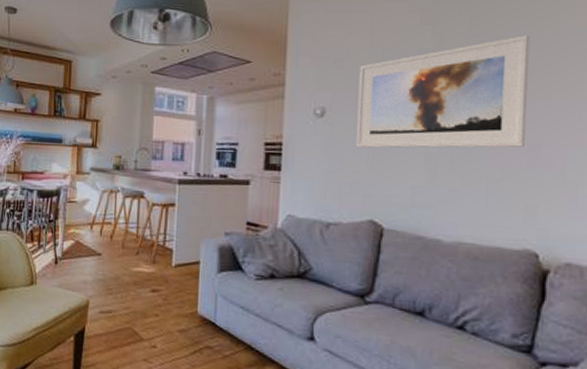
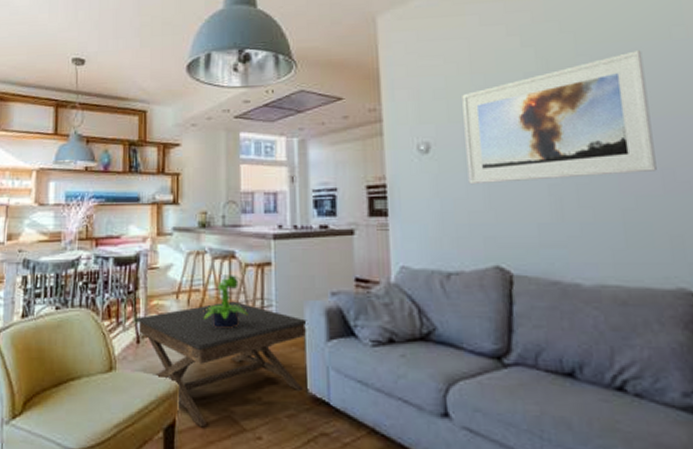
coffee table: none [55,234,203,335] -> present [136,301,309,428]
potted plant: none [113,211,152,258] -> present [203,275,248,330]

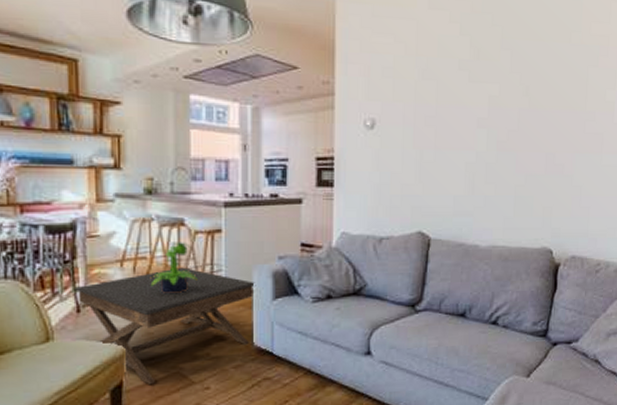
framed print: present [462,50,657,185] -> none [404,50,548,161]

